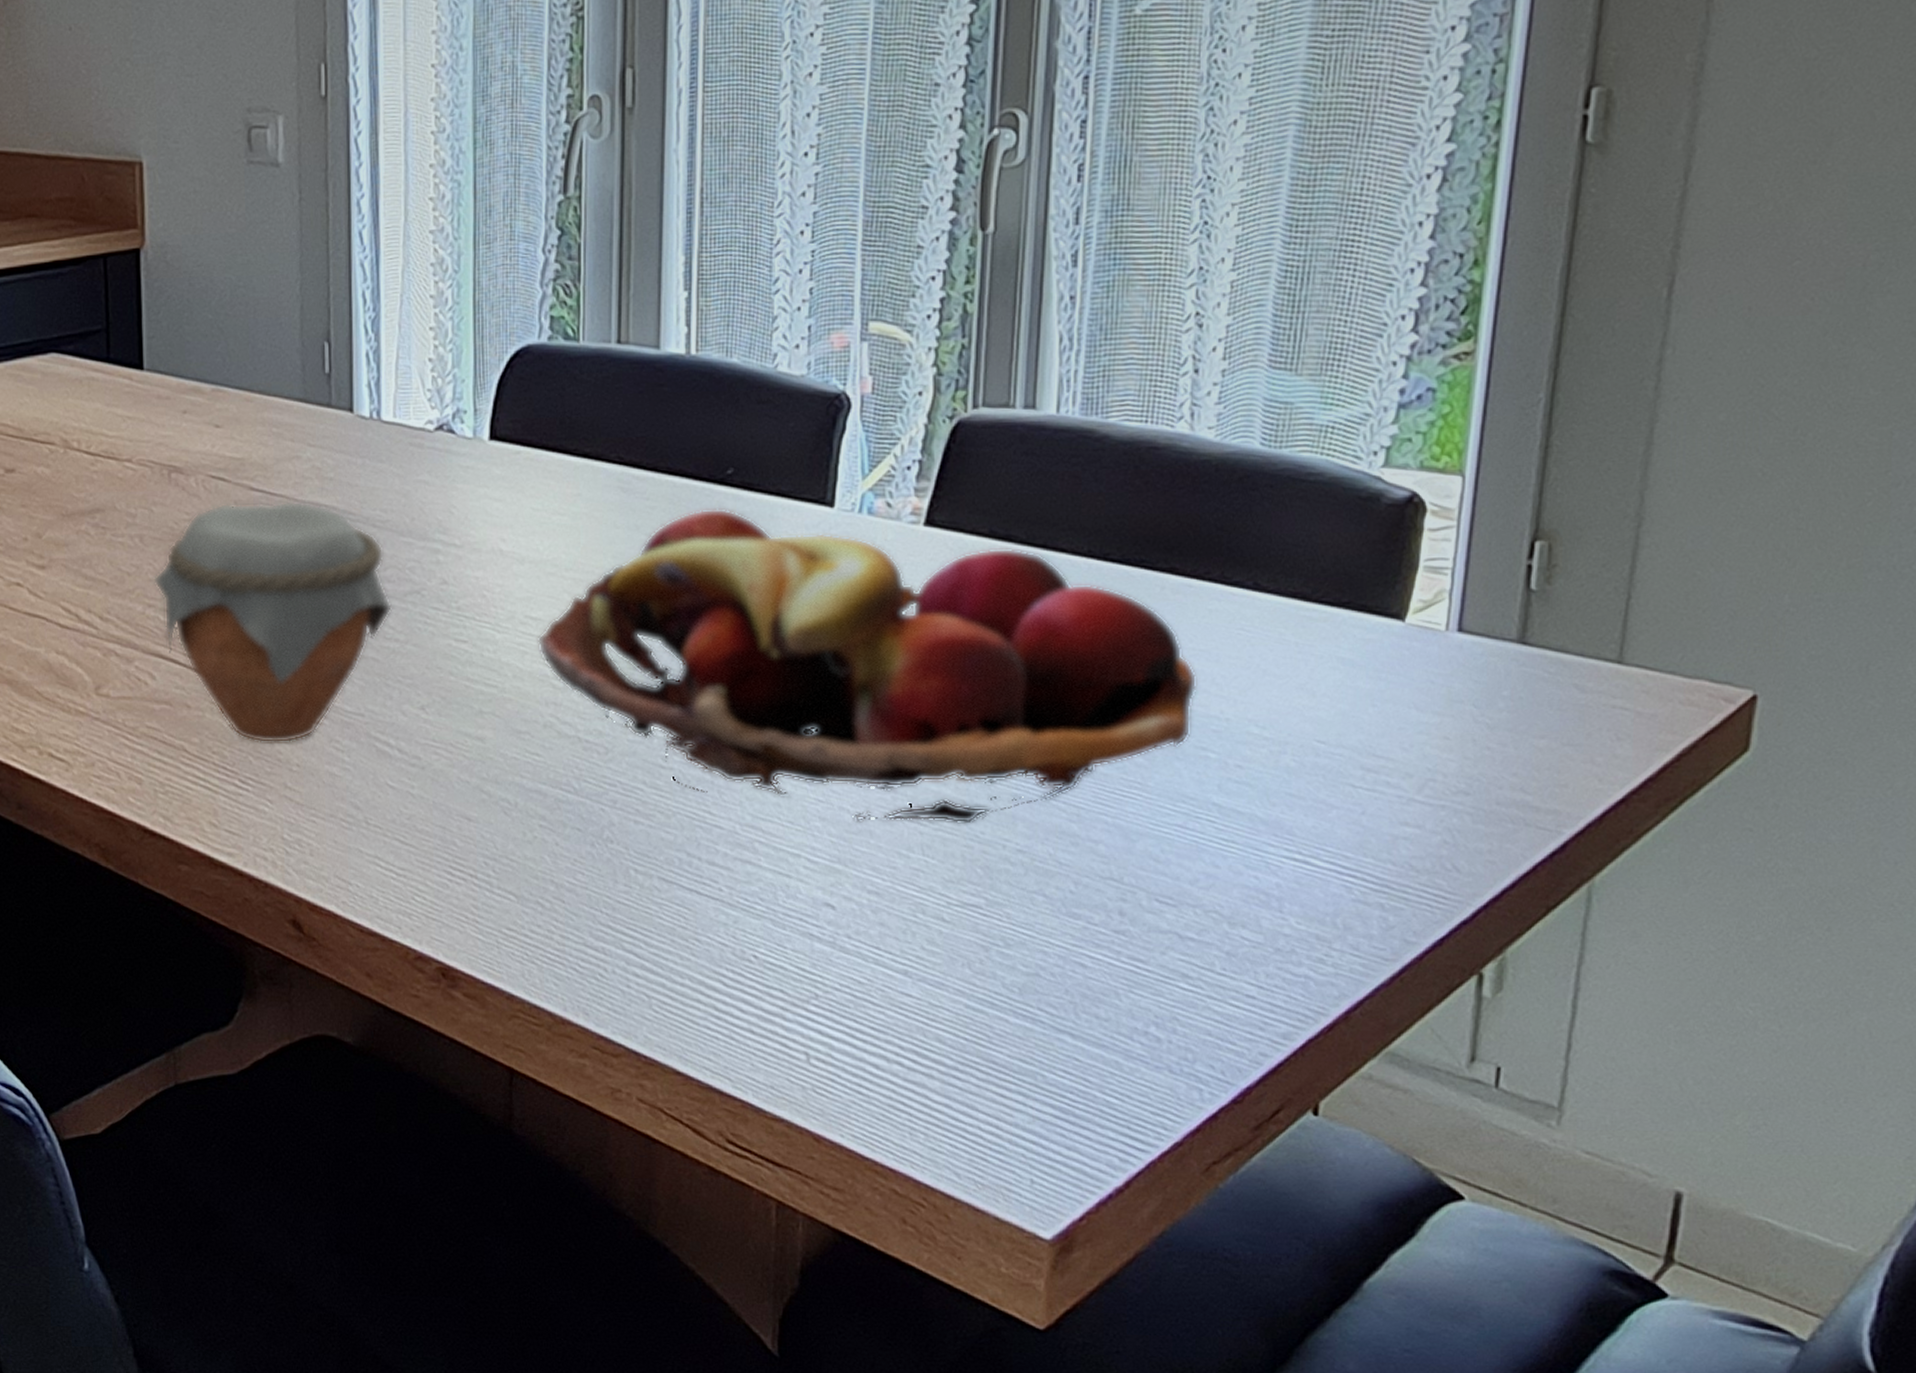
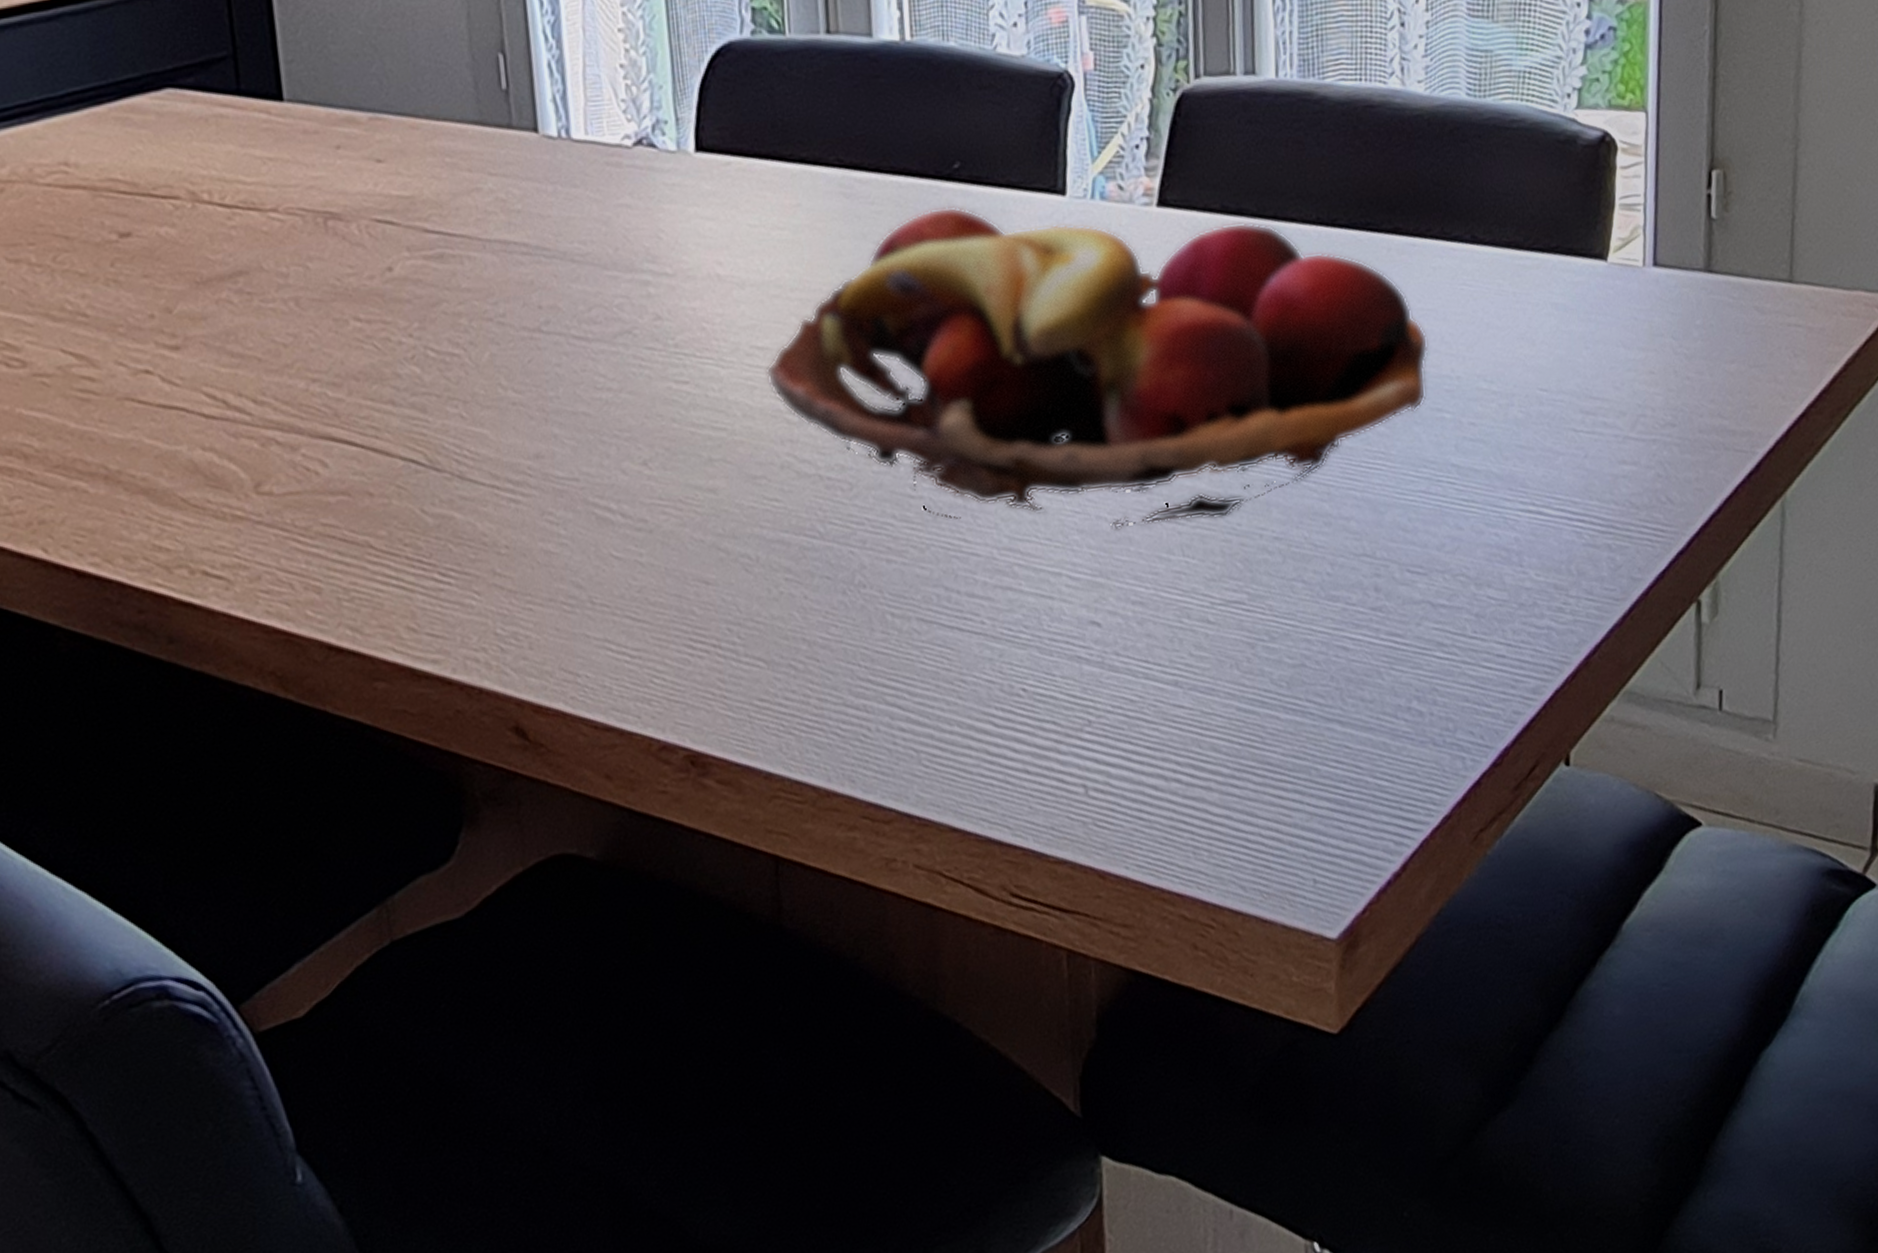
jar: present [153,500,393,744] -> none [316,240,602,527]

